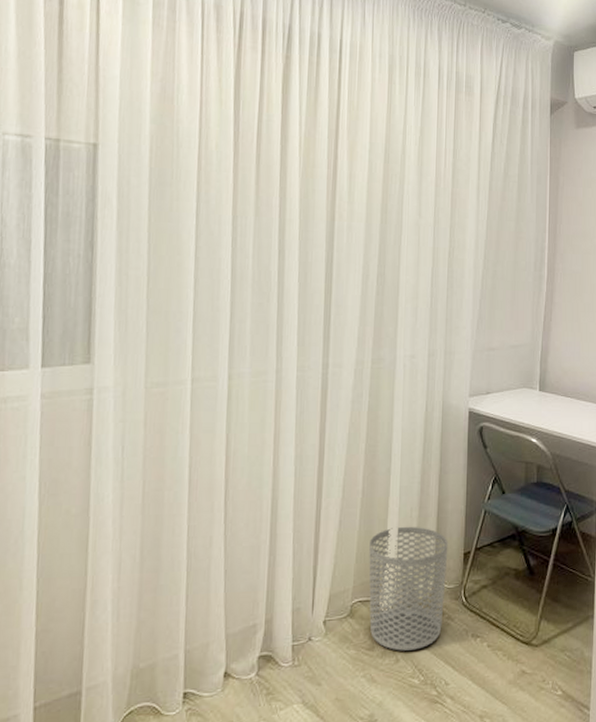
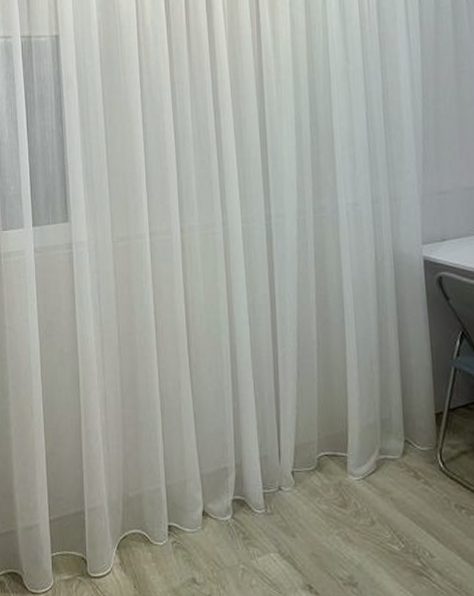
waste bin: present [369,526,448,651] -> none [330,380,419,514]

